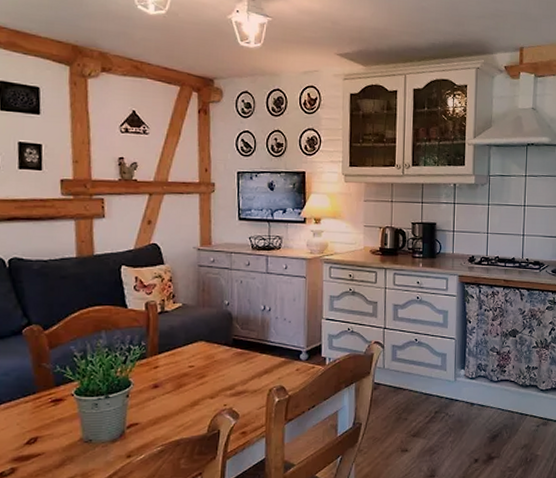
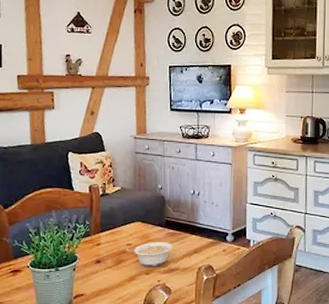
legume: none [187,363,241,391] -> present [126,242,173,267]

